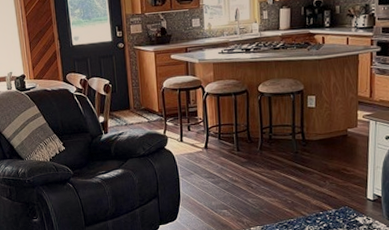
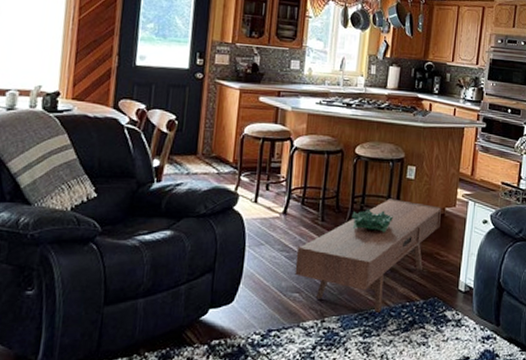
coffee table: none [220,126,345,221] -> present [294,198,442,312]
decorative bowl: none [262,137,299,156] -> present [352,208,393,233]

